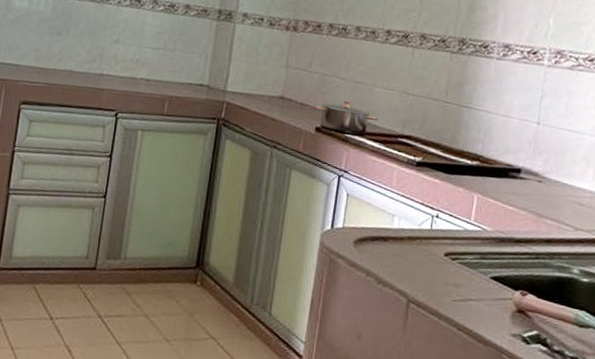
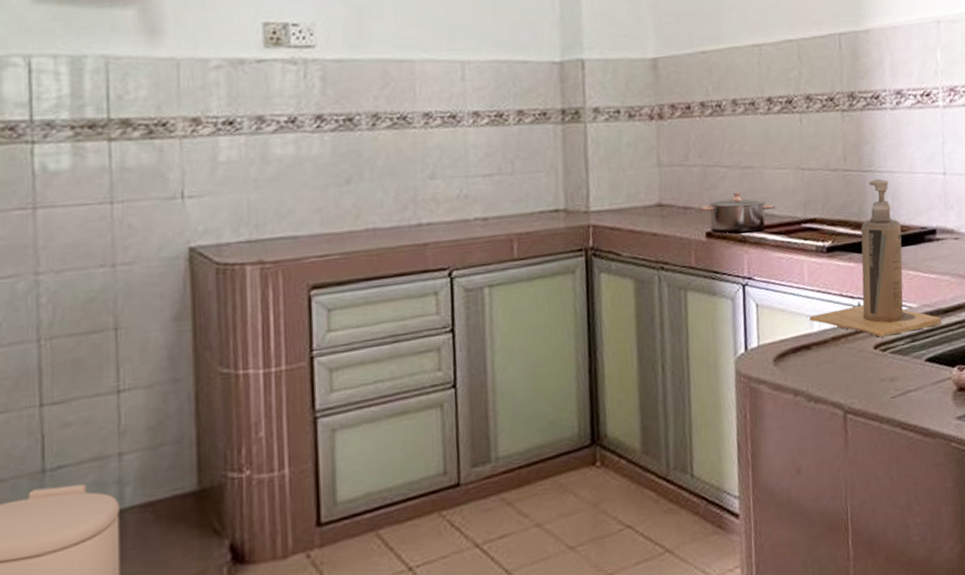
soap dispenser: none [390,114,513,252] -> present [808,178,943,337]

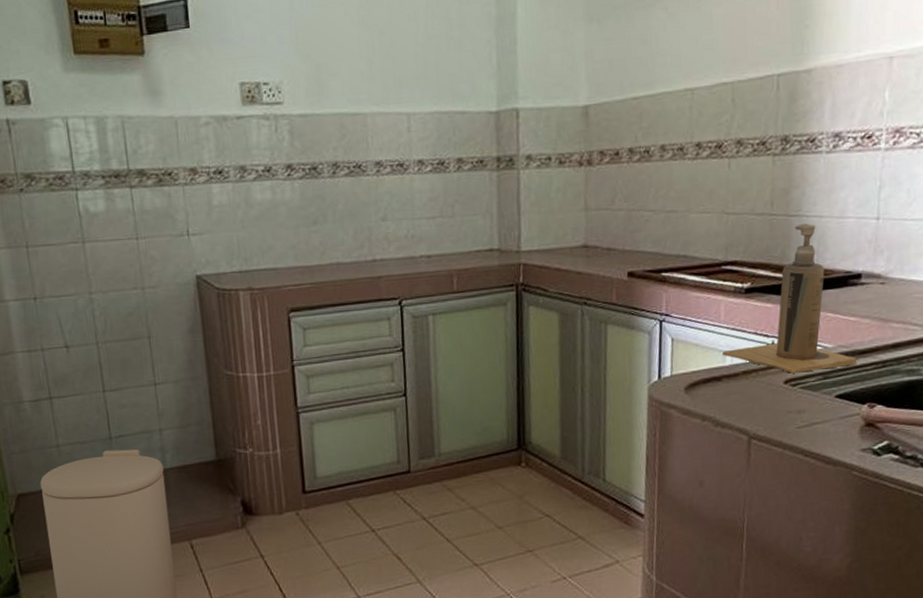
cooking pot: present [699,192,776,234] -> none [622,235,698,274]

